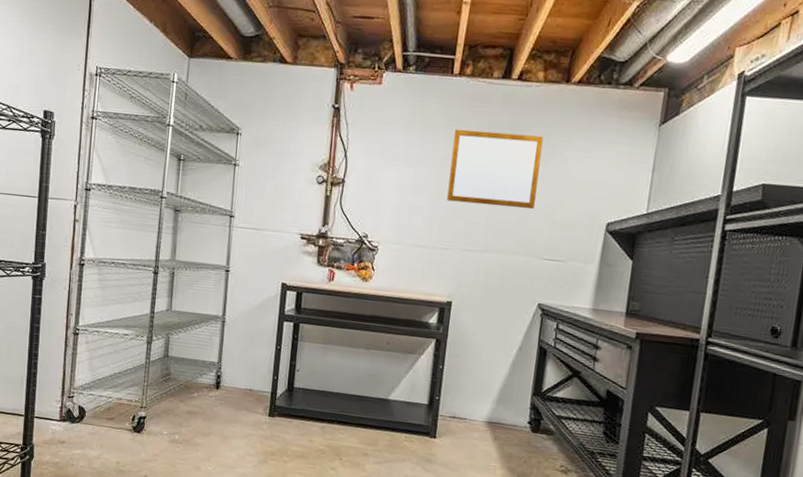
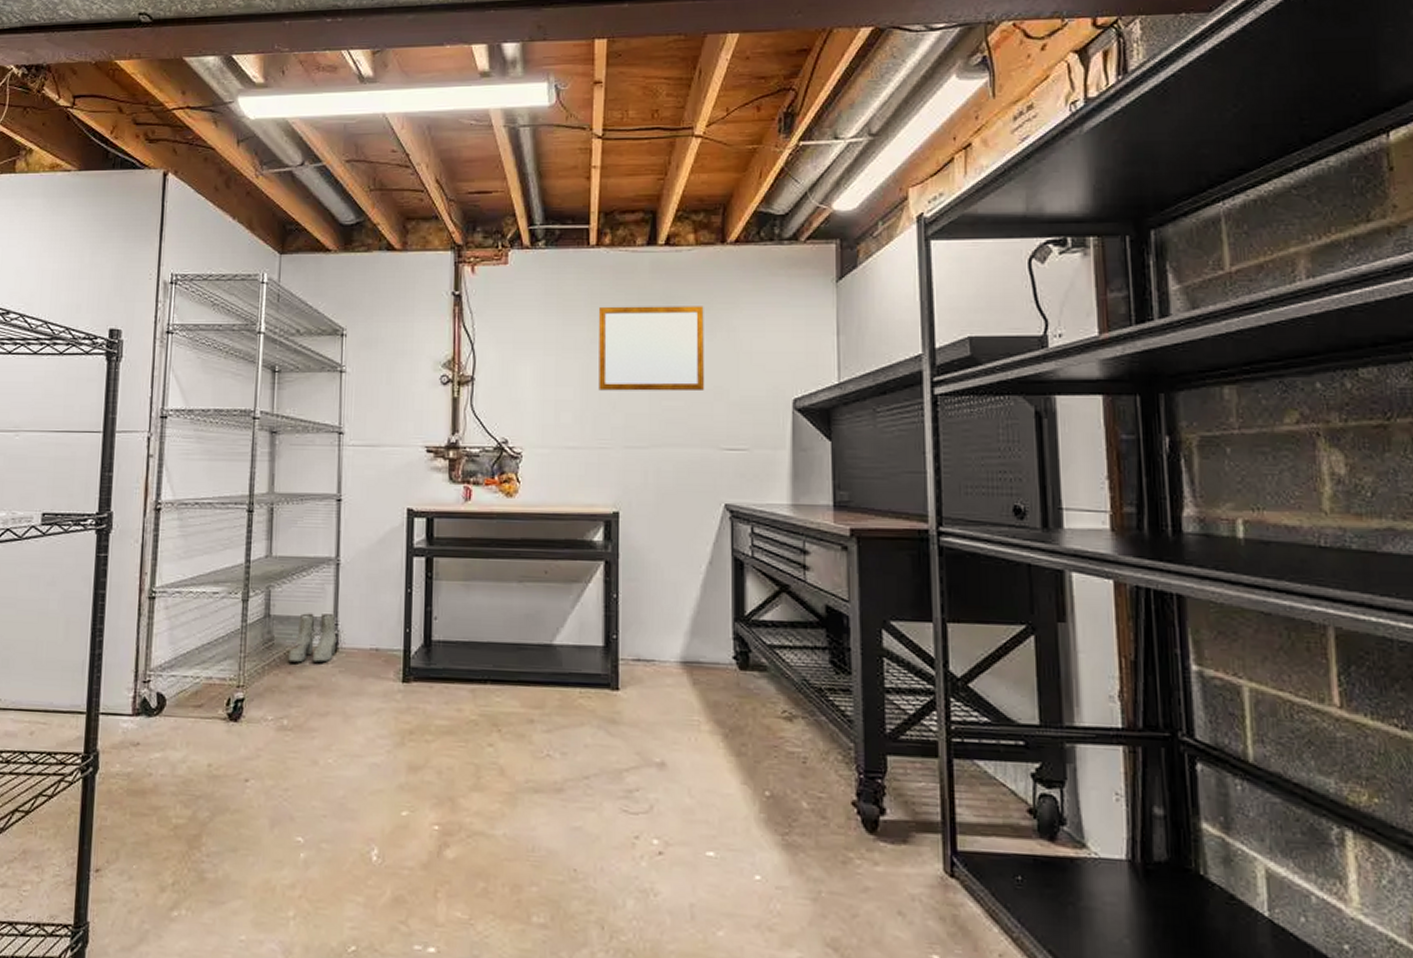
boots: none [181,357,220,396] -> present [288,613,337,663]

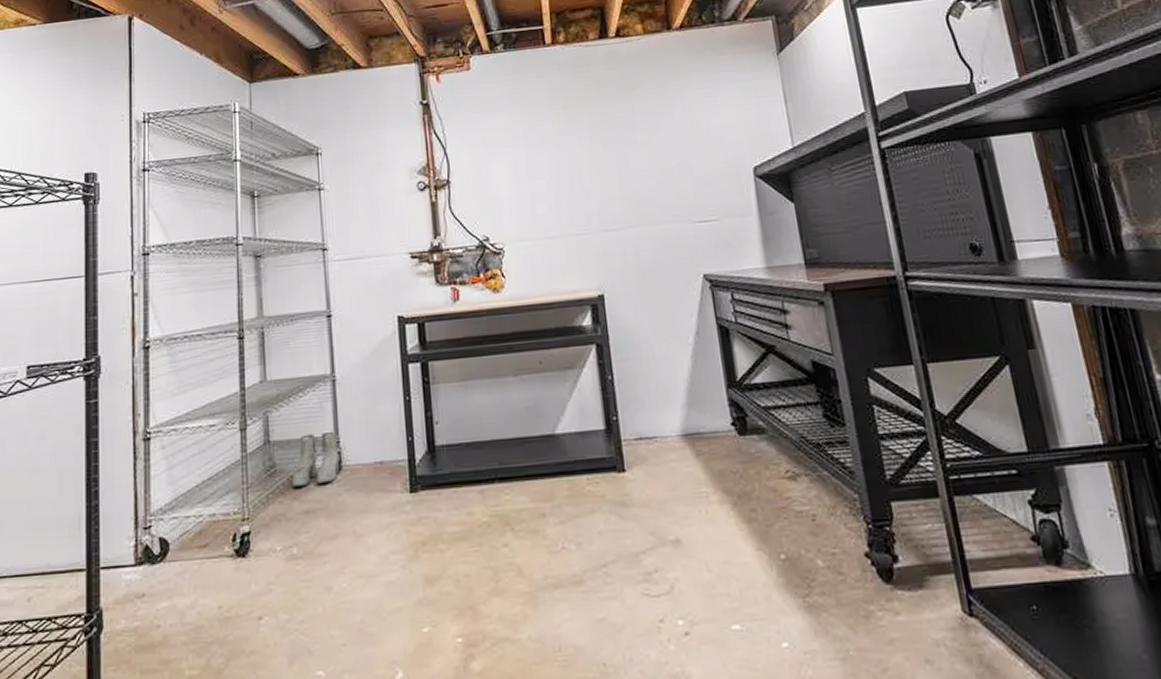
writing board: present [598,306,705,392] -> none [560,89,670,180]

